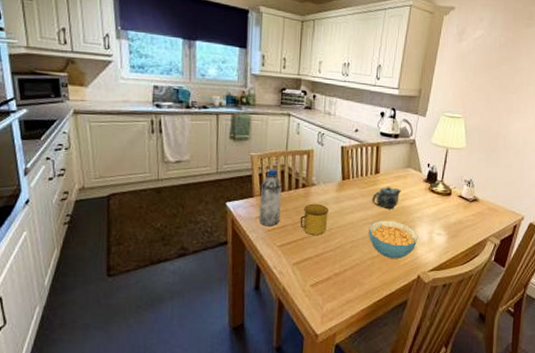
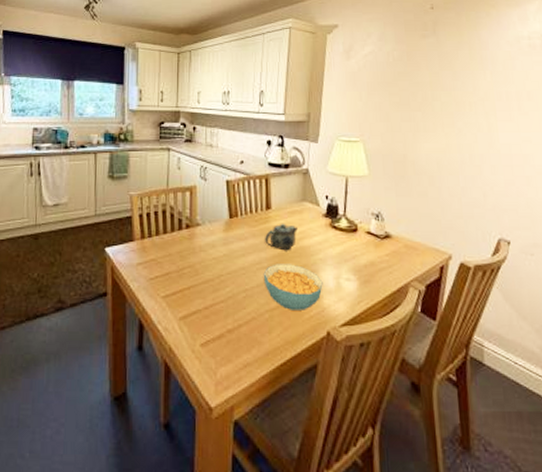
water bottle: present [259,169,282,227] -> none [140,209,164,274]
mug: present [300,203,329,235] -> none [185,246,216,283]

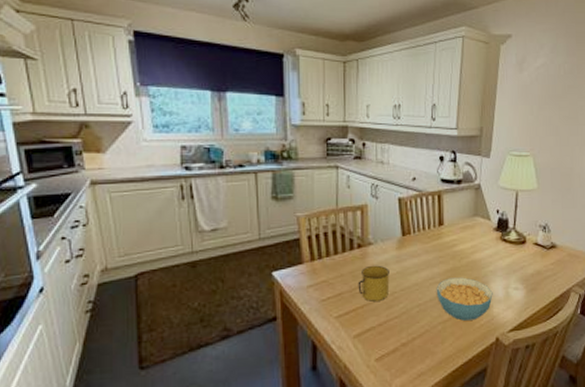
mug: none [185,246,216,283] -> present [358,265,390,301]
teapot: present [264,223,299,251] -> none [436,238,471,265]

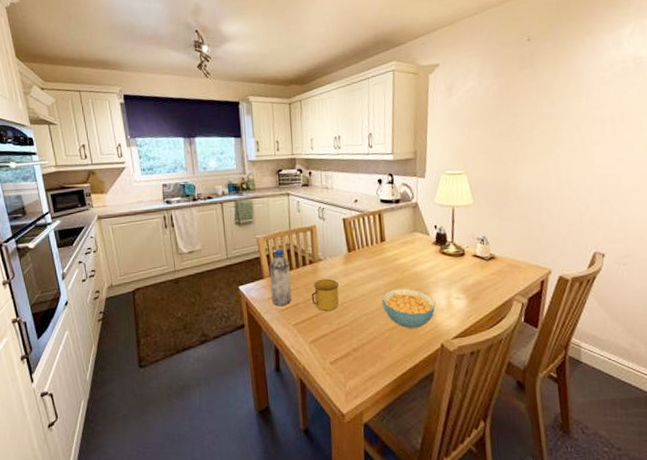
water bottle: none [310,229,335,296] -> present [269,249,292,306]

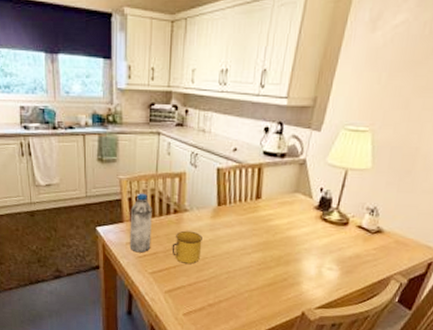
cereal bowl: present [381,288,436,328] -> none [246,250,305,293]

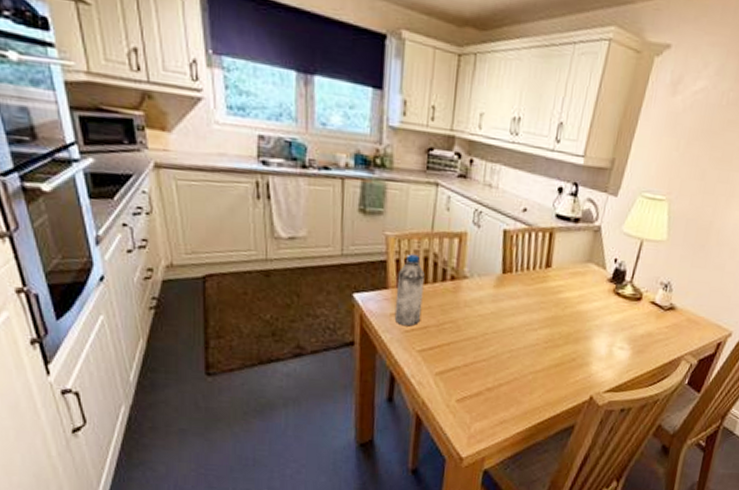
mug: present [172,230,202,264] -> none [446,301,483,341]

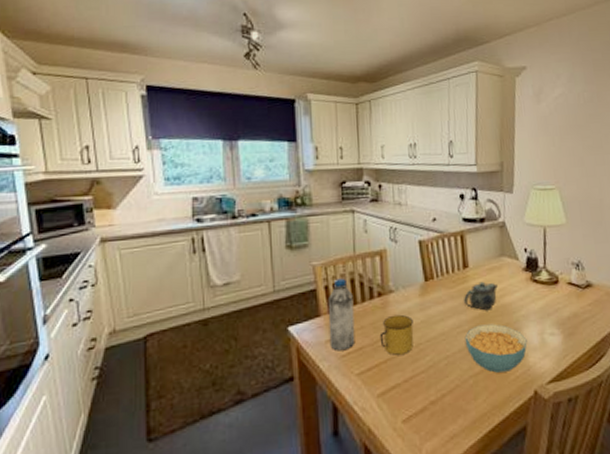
mug: none [446,301,483,341] -> present [379,314,414,355]
cereal bowl: none [531,326,595,375] -> present [464,324,527,373]
teapot: none [538,284,579,314] -> present [463,281,499,311]

